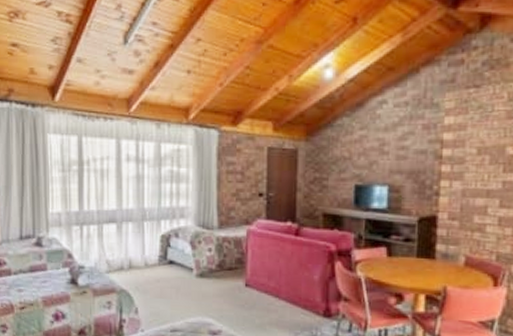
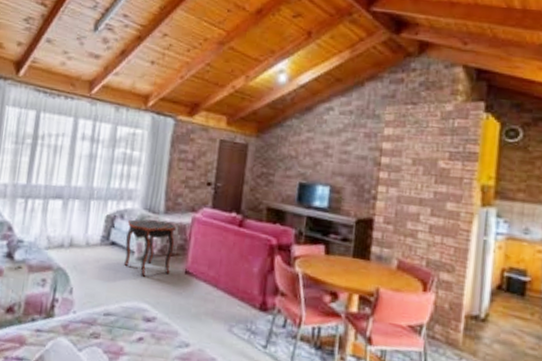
side table: none [183,236,232,293] -> present [123,219,177,277]

